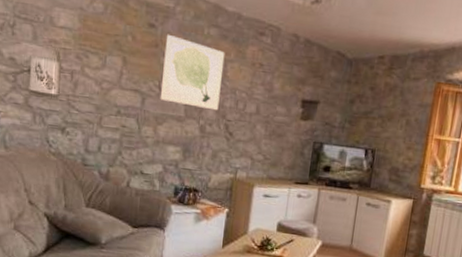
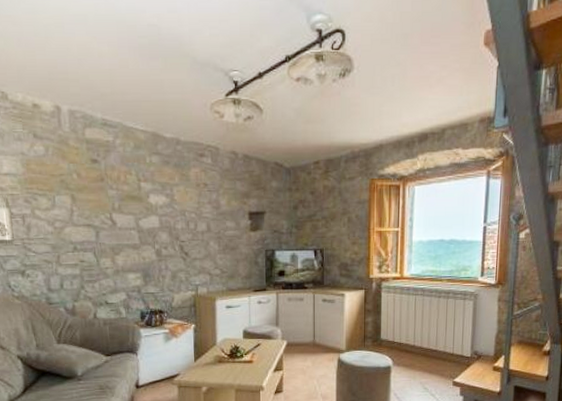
wall art: present [160,34,225,111] -> none [110,167,171,234]

